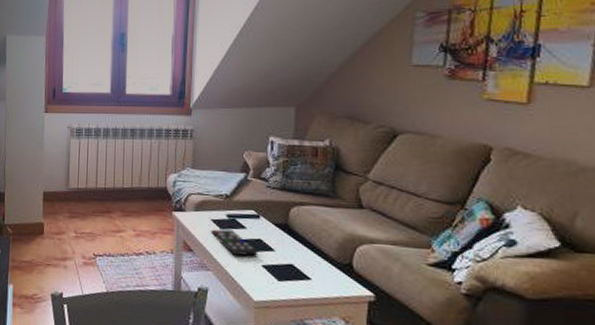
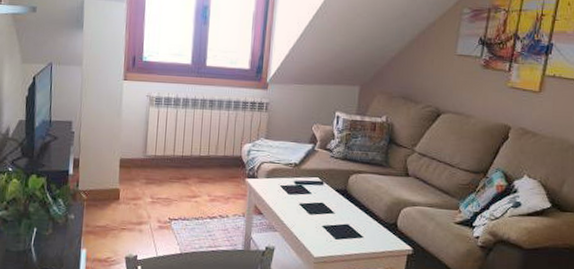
remote control: present [211,229,258,256] -> none [280,194,320,218]

